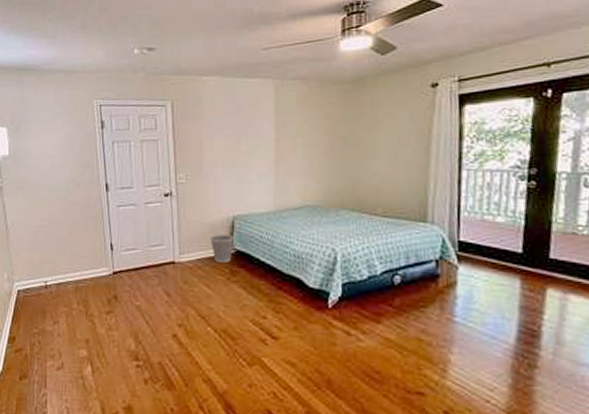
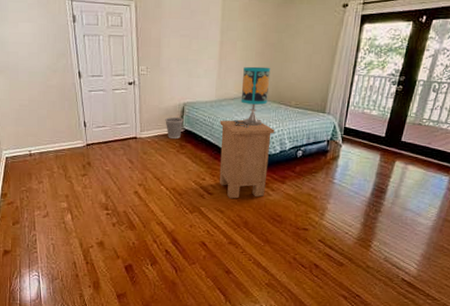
nightstand: none [281,236,358,346] -> present [219,120,275,199]
table lamp: none [300,166,344,245] -> present [234,66,271,128]

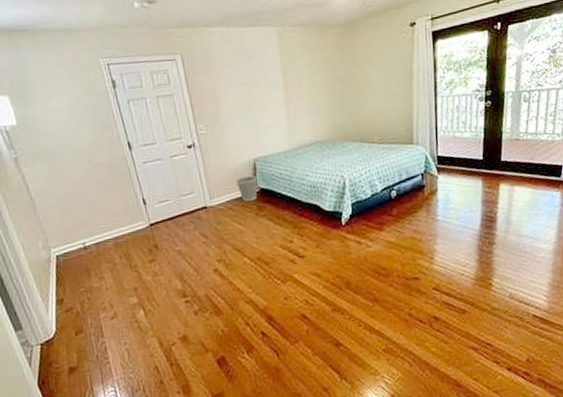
nightstand: present [219,120,275,199] -> none [298,166,364,259]
table lamp: present [234,66,271,128] -> none [314,103,348,175]

